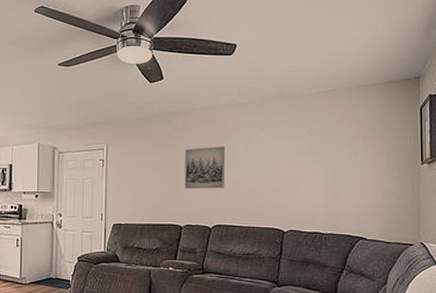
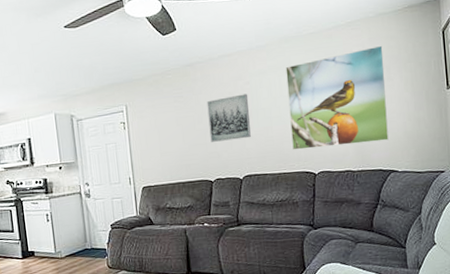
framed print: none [264,115,361,207] -> present [285,45,389,150]

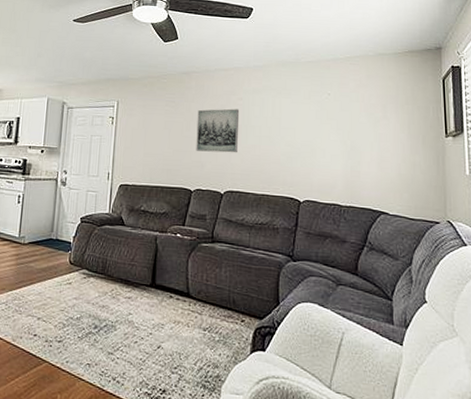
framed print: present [285,45,389,150] -> none [279,83,381,180]

